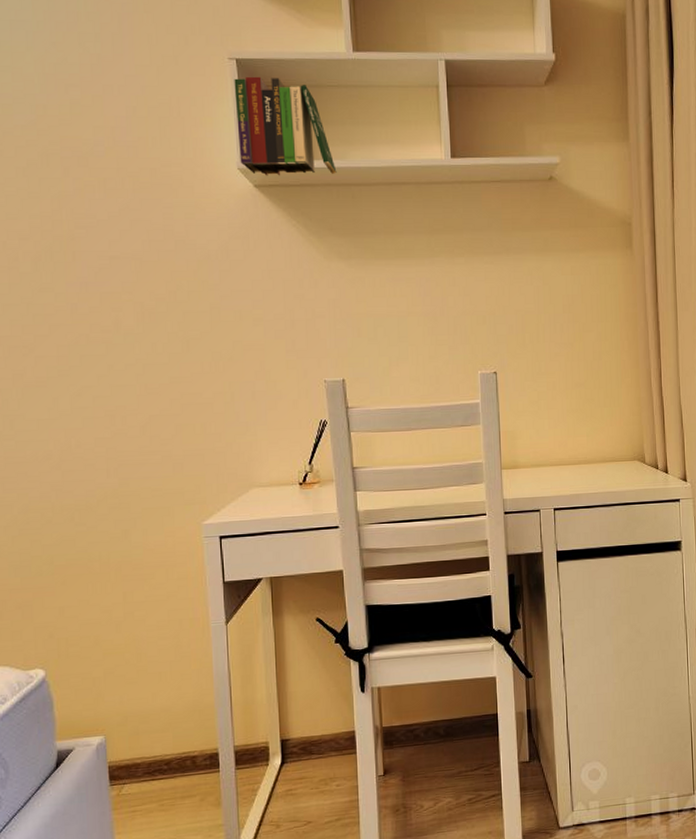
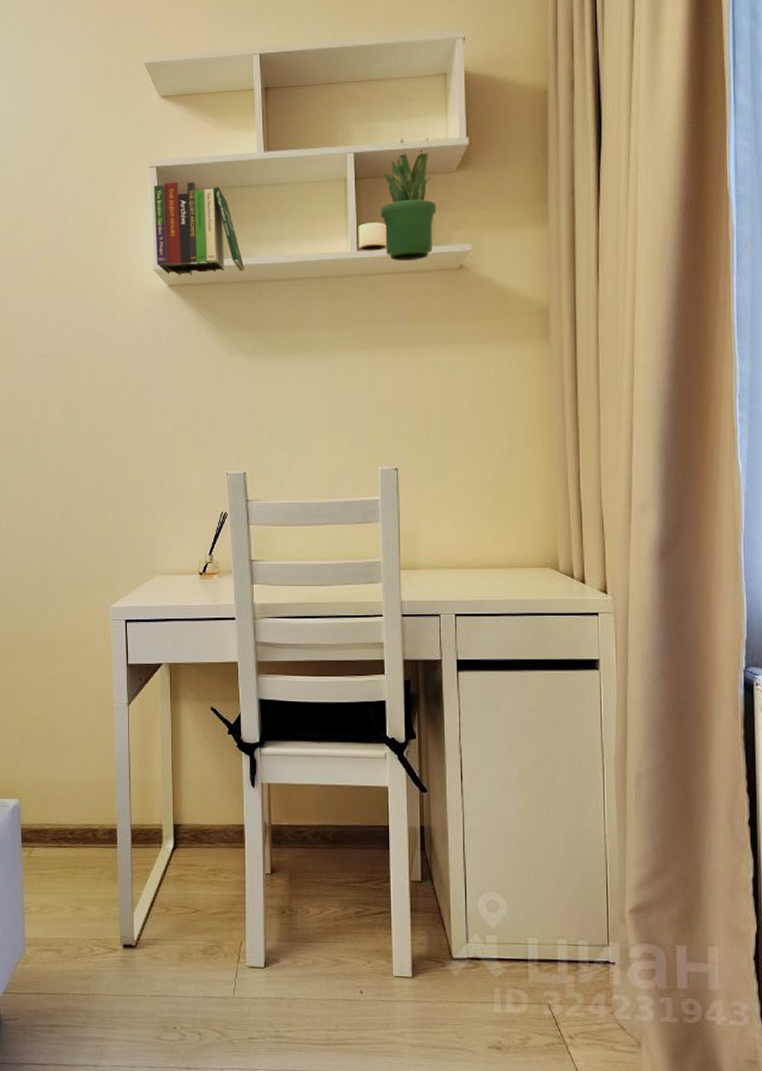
candle: none [451,131,480,159] -> present [358,222,387,251]
planter: none [472,49,527,170] -> present [380,137,437,261]

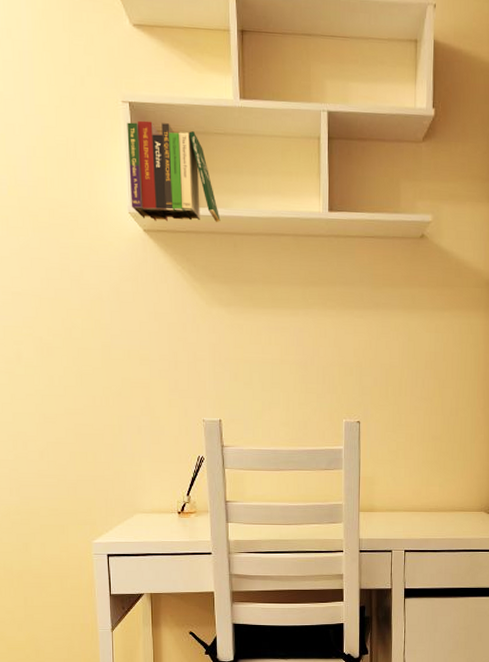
candle: present [358,222,387,251] -> none [329,184,356,213]
planter: present [380,137,437,261] -> none [351,101,403,226]

